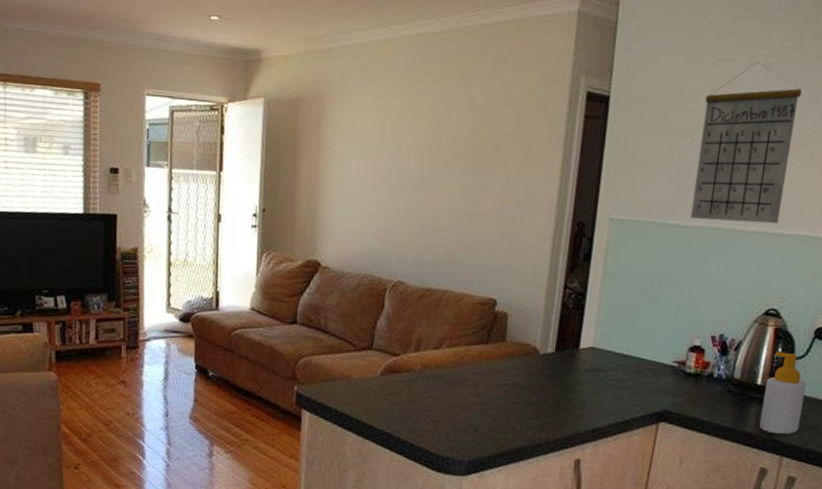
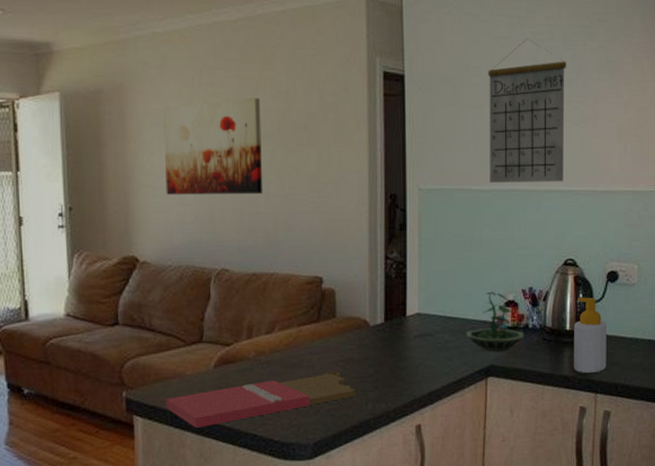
cutting board: none [332,393,517,430] -> present [166,371,356,428]
wall art: none [352,112,455,211] -> present [163,97,263,195]
terrarium: none [641,333,707,398] -> present [466,291,525,352]

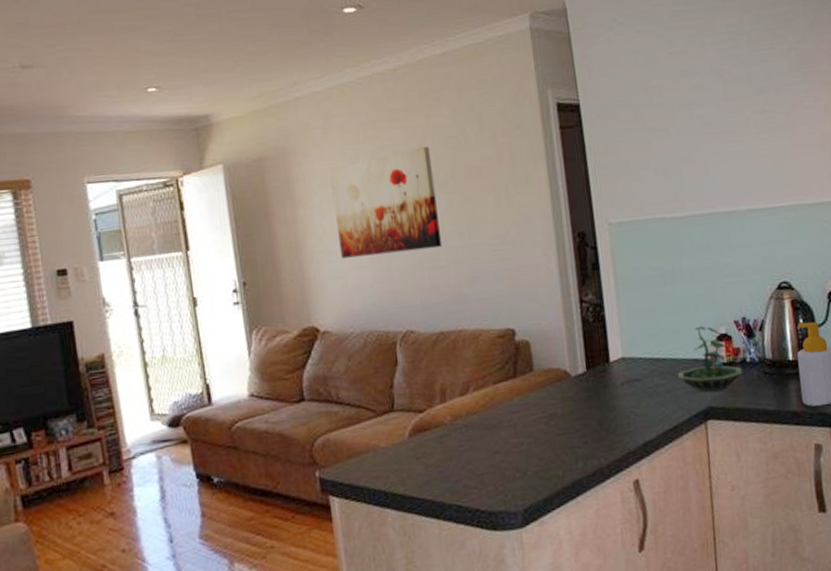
cutting board: present [166,371,356,428] -> none [361,429,564,504]
calendar: present [488,38,567,183] -> none [669,49,767,209]

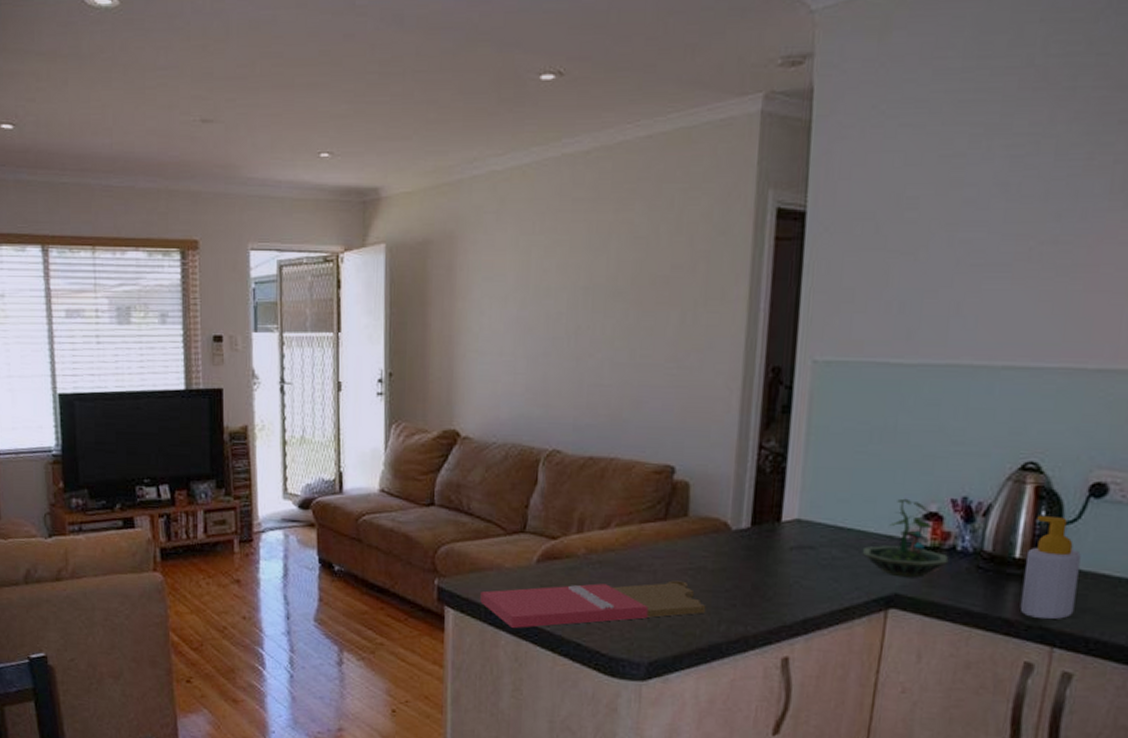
wall art: present [330,146,443,259] -> none [494,245,614,364]
cutting board: none [361,429,564,504] -> present [480,580,706,628]

